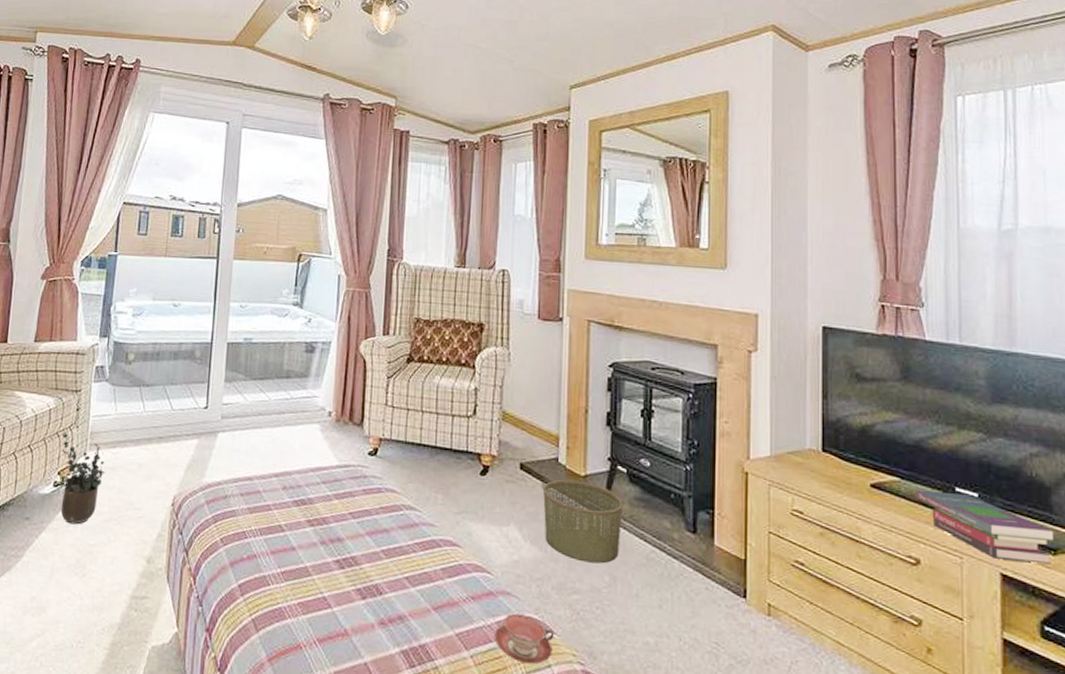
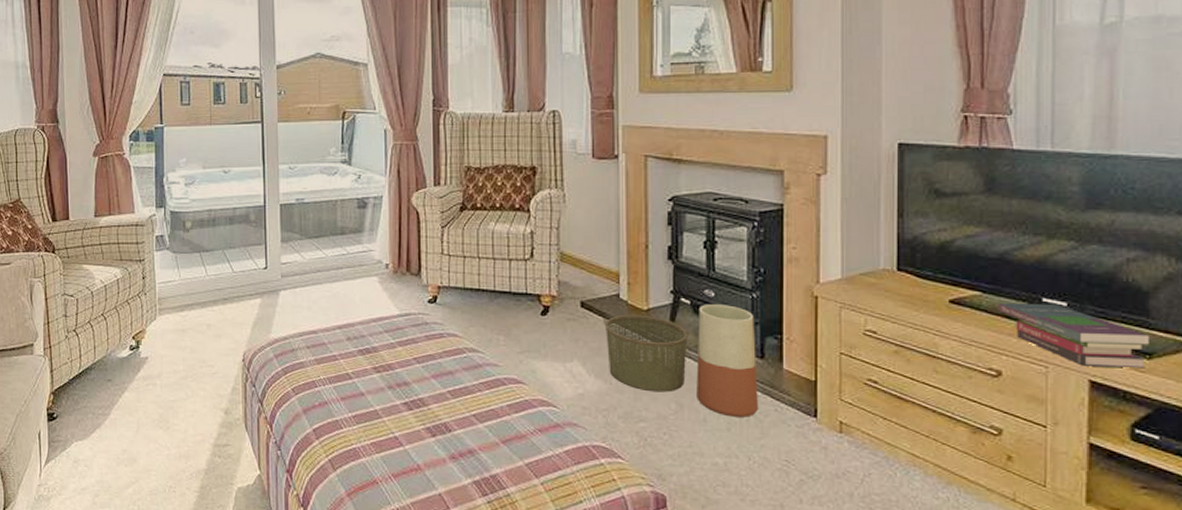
potted plant: present [60,432,106,525] -> none [132,300,177,383]
teacup: present [494,613,554,665] -> none [563,442,623,488]
vase: none [630,473,690,595] -> present [696,303,758,417]

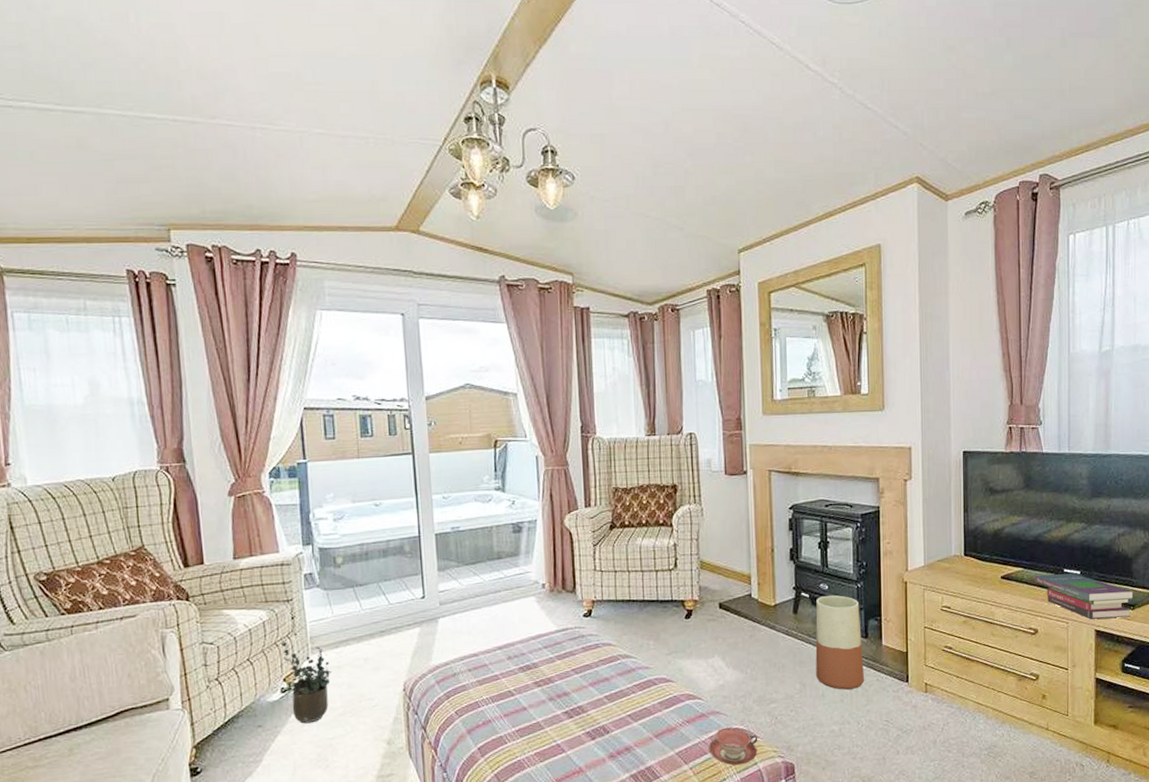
potted plant: none [132,300,177,383] -> present [281,641,332,724]
teacup: none [563,442,623,488] -> present [708,727,758,766]
basket: present [603,314,690,392] -> none [738,610,810,677]

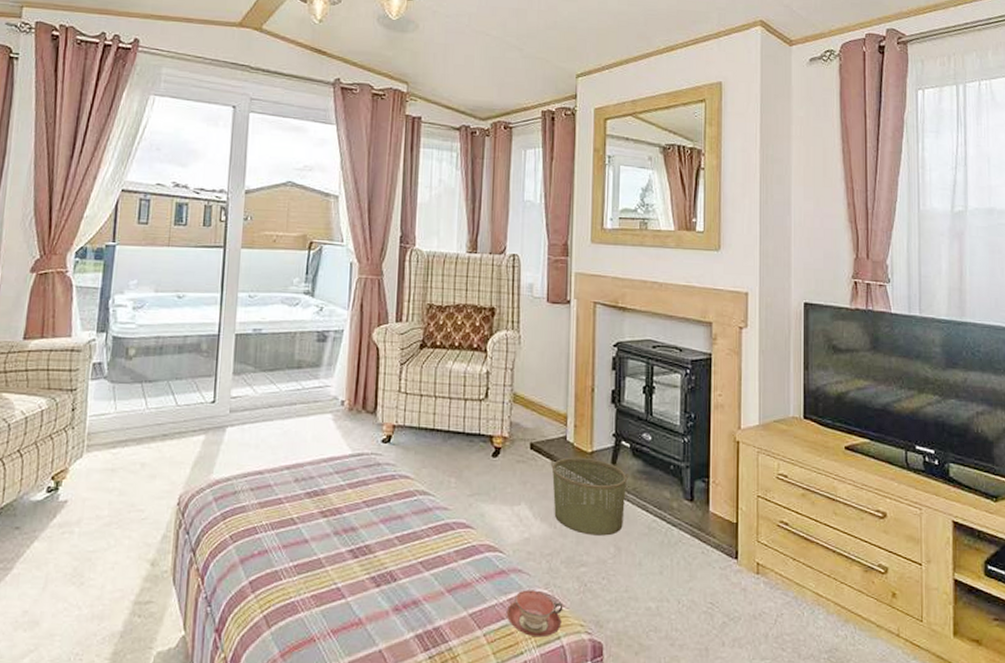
potted plant: present [281,641,332,724] -> none [55,434,105,531]
basket: none [738,610,810,677] -> present [550,457,629,536]
vase: present [815,595,864,690] -> none [633,447,688,560]
books: present [1034,573,1133,619] -> none [882,449,995,510]

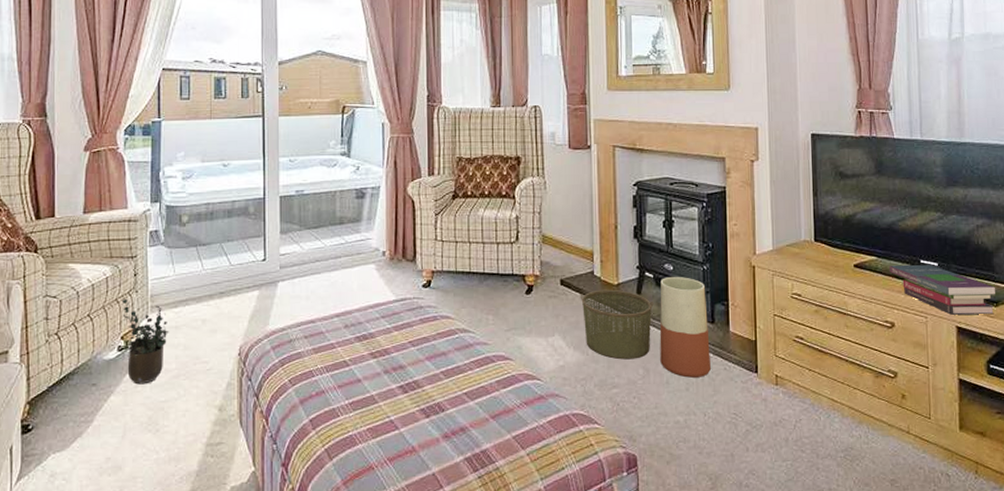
potted plant: none [55,434,105,531] -> present [122,298,170,385]
teacup: present [506,590,563,638] -> none [547,411,599,454]
vase: none [633,447,688,560] -> present [659,276,711,378]
books: none [882,449,995,510] -> present [889,264,995,315]

